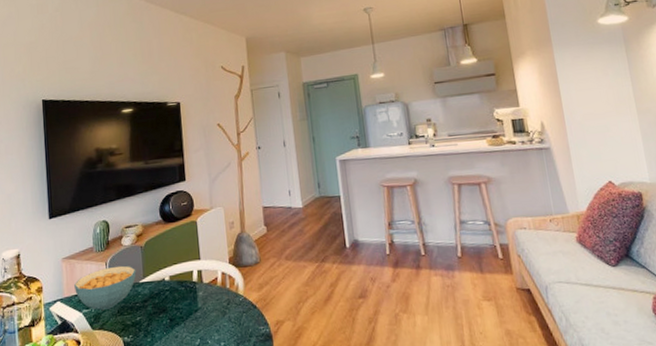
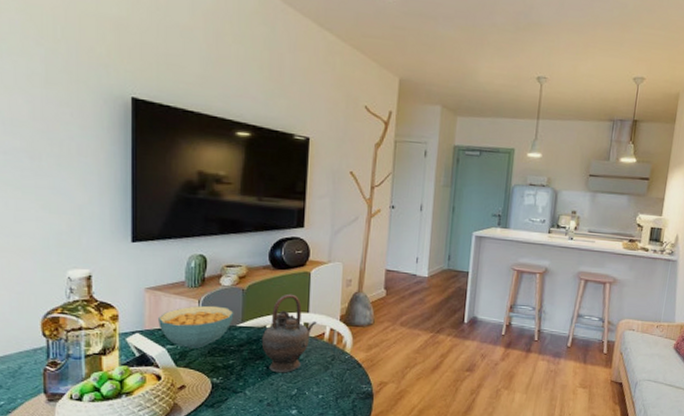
teapot: none [162,244,209,325] -> present [261,293,317,373]

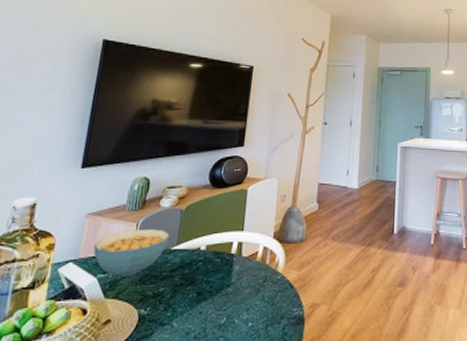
teapot: present [261,293,317,373] -> none [194,212,251,300]

